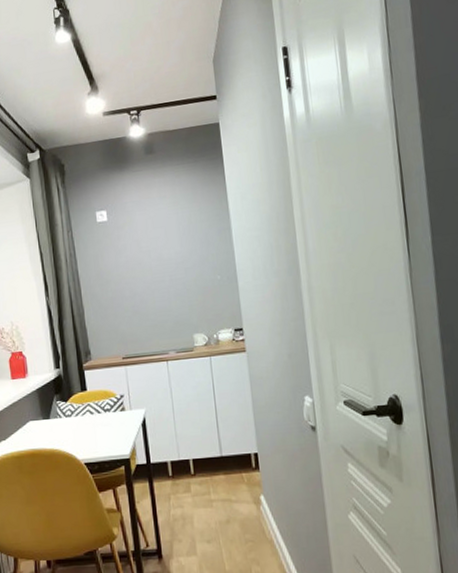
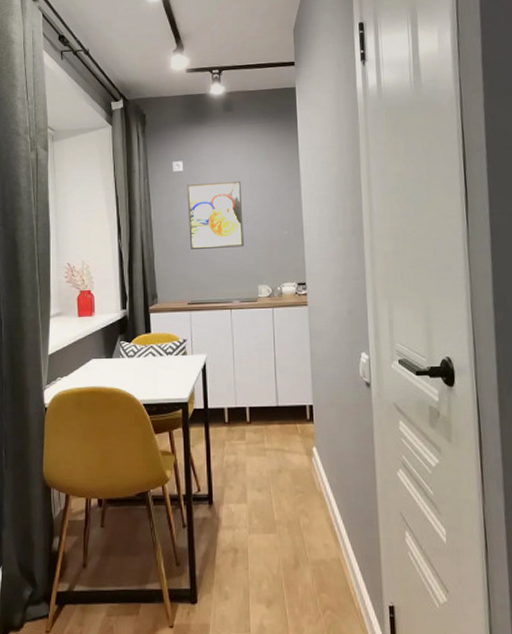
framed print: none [112,226,176,302] -> present [187,180,244,249]

